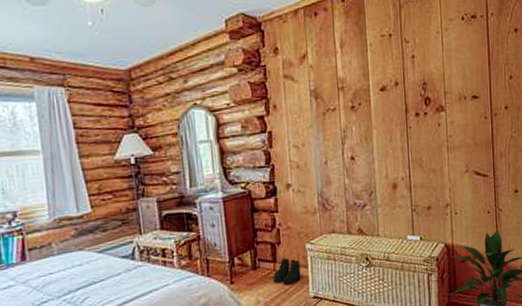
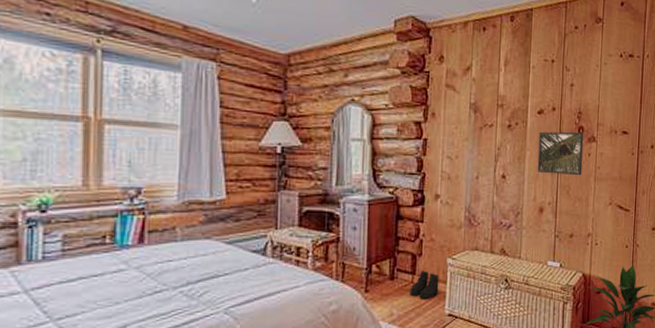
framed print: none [383,103,434,150] -> present [537,131,584,176]

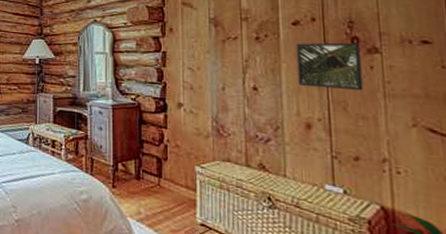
boots: present [410,270,439,299] -> none [157,175,188,205]

